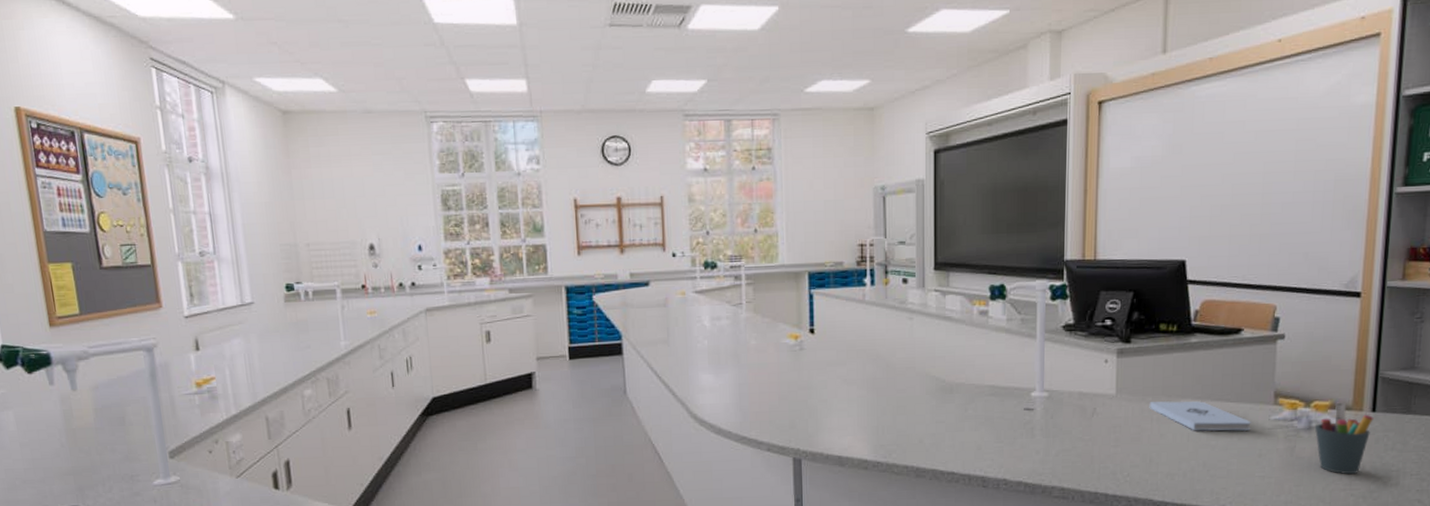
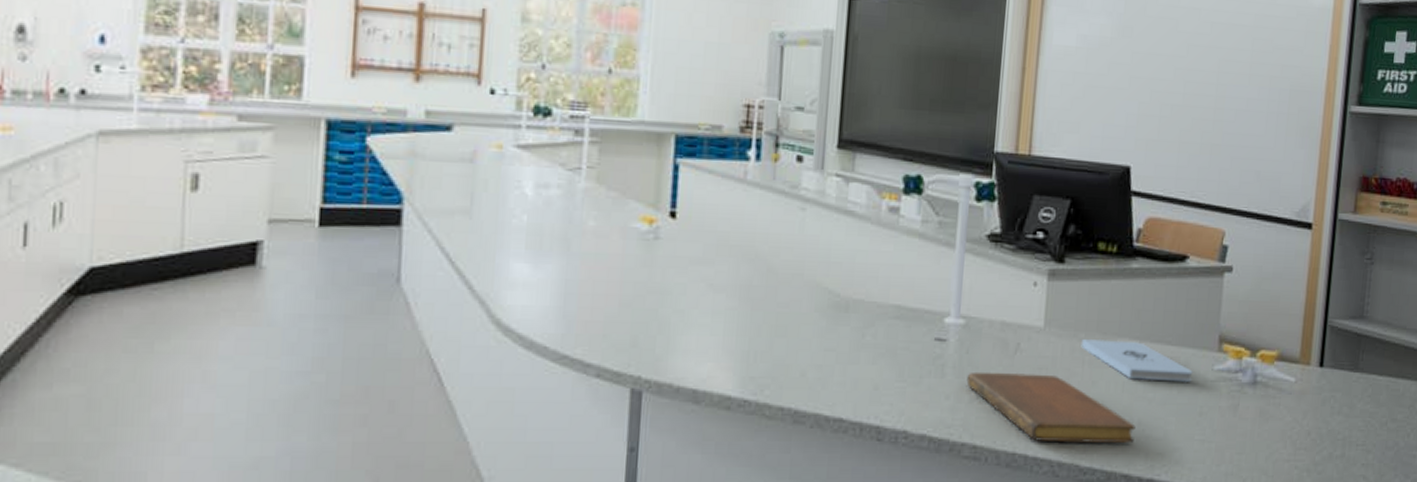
notebook: none [1052,431,1201,483] -> present [966,371,1136,444]
pen holder: present [1314,402,1374,474] -> none [1260,353,1321,441]

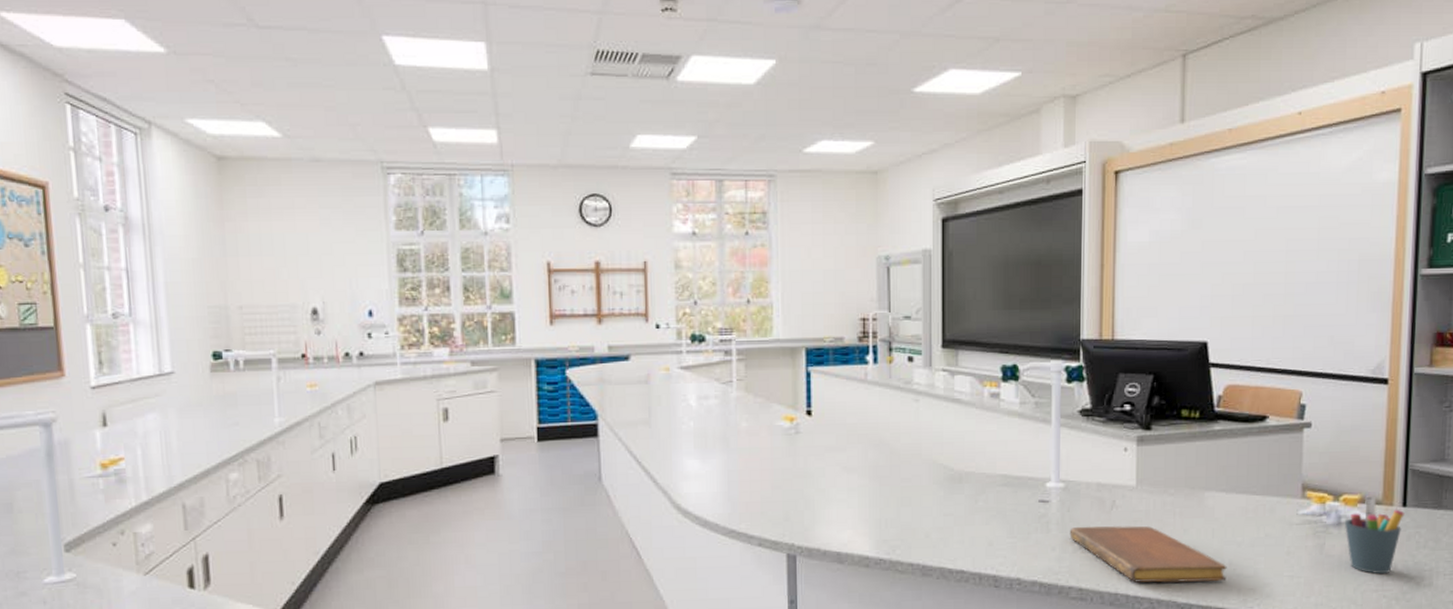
notepad: present [1081,339,1193,382] -> none [1171,493,1278,527]
pen holder: none [1260,353,1321,441] -> present [1344,496,1405,574]

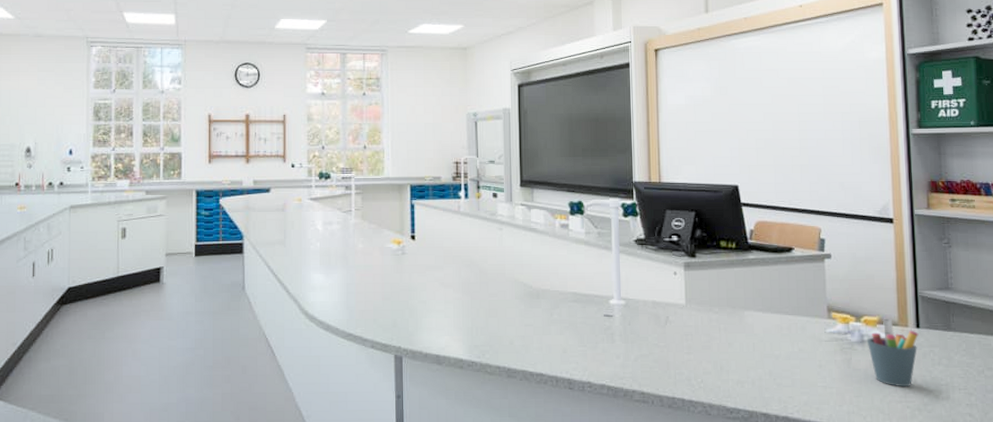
notebook: present [1069,526,1227,583] -> none [631,338,768,390]

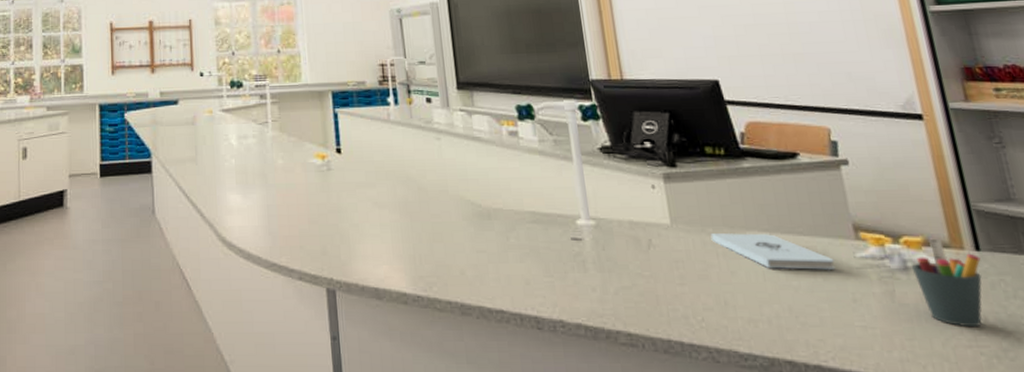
notepad: none [716,312,809,342] -> present [710,233,836,270]

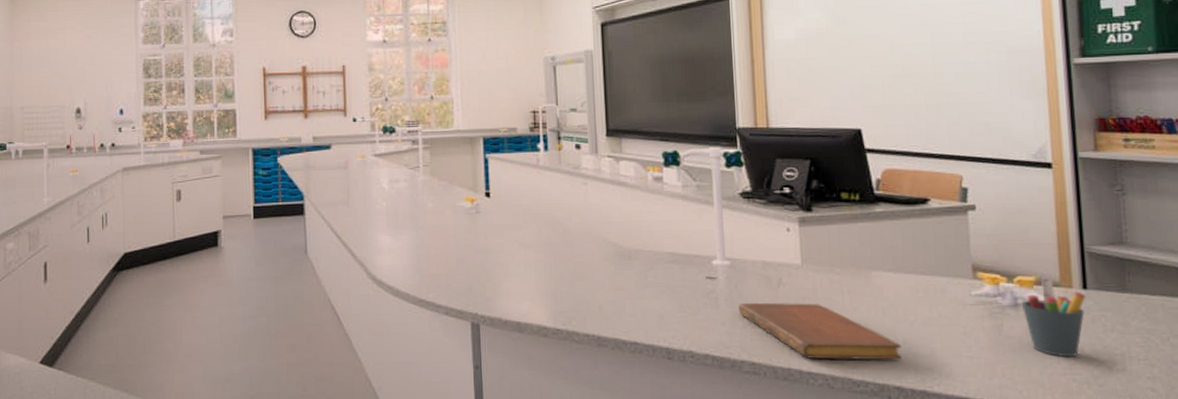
notebook: none [608,266,790,331] -> present [738,302,902,360]
notepad: present [710,233,836,270] -> none [838,273,951,306]

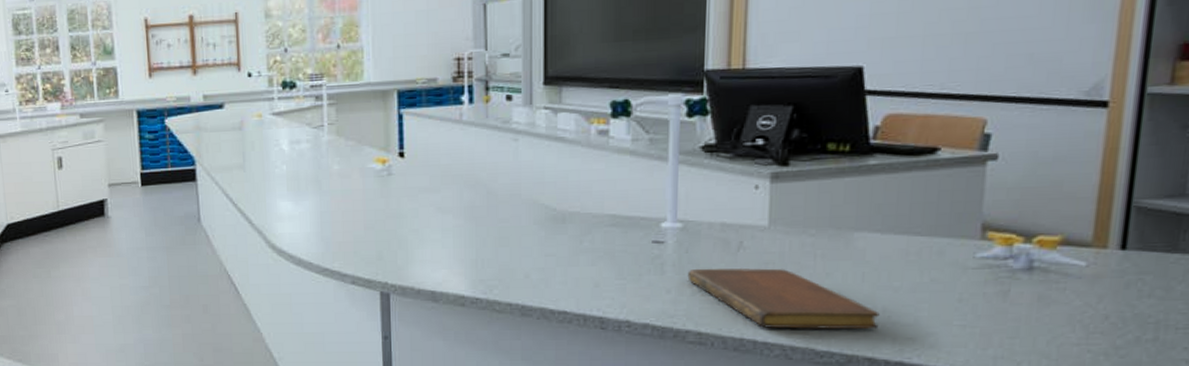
pen holder: present [1021,278,1086,356] -> none [1037,237,1123,325]

